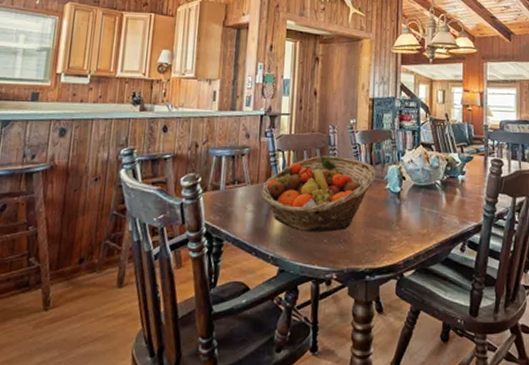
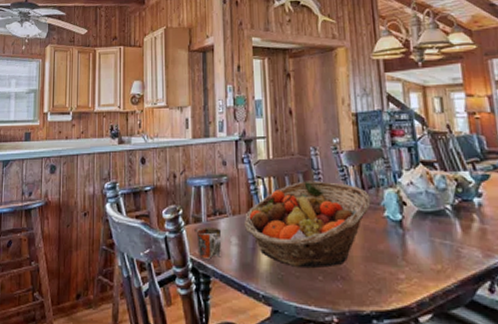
mug: none [212,195,239,224] -> present [194,228,222,259]

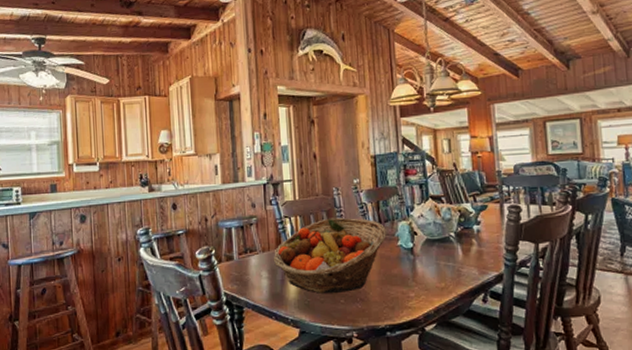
mug: present [194,228,222,259] -> none [227,264,253,292]

